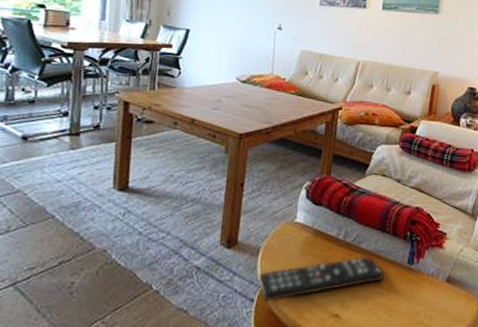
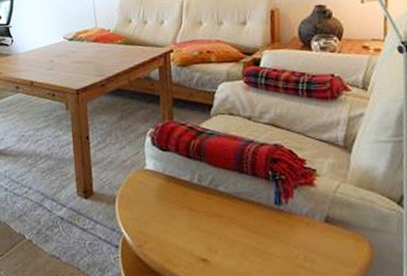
remote control: present [258,255,385,303] -> none [118,198,250,249]

